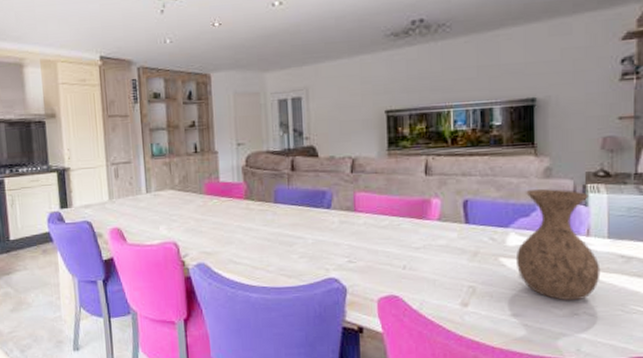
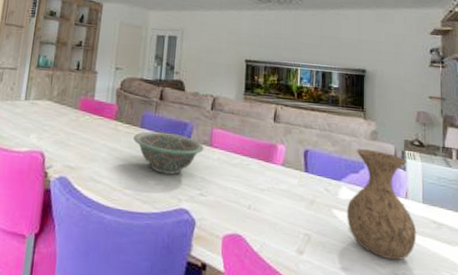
decorative bowl: none [267,203,348,247] -> present [132,131,204,175]

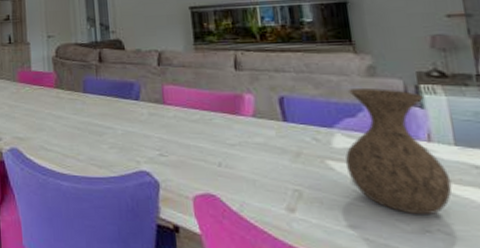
decorative bowl: present [132,131,204,175] -> none [77,94,157,137]

